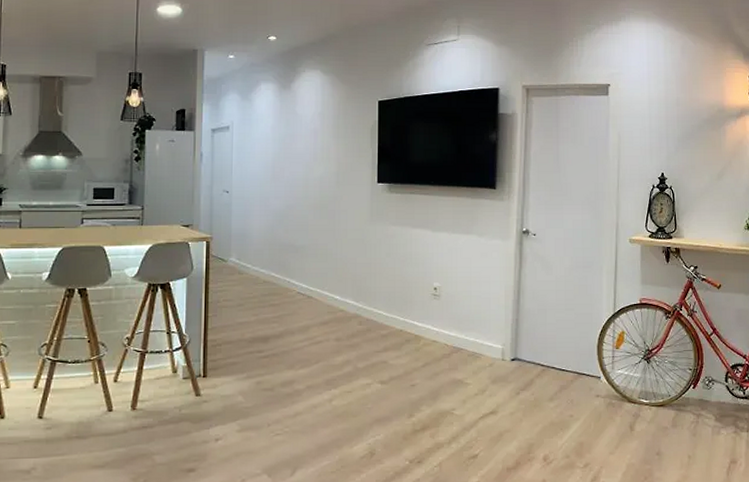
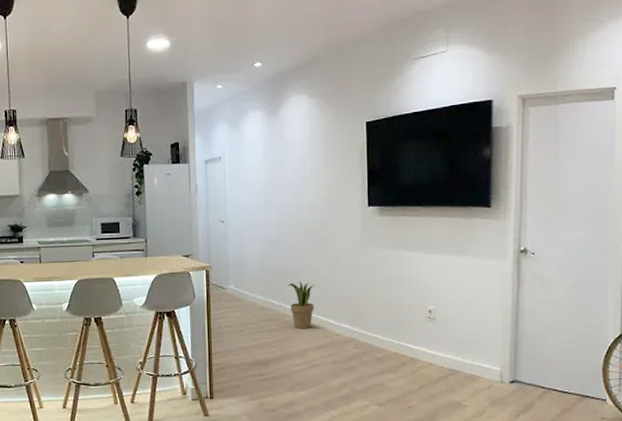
potted plant: none [292,254,322,305] -> present [287,280,316,329]

